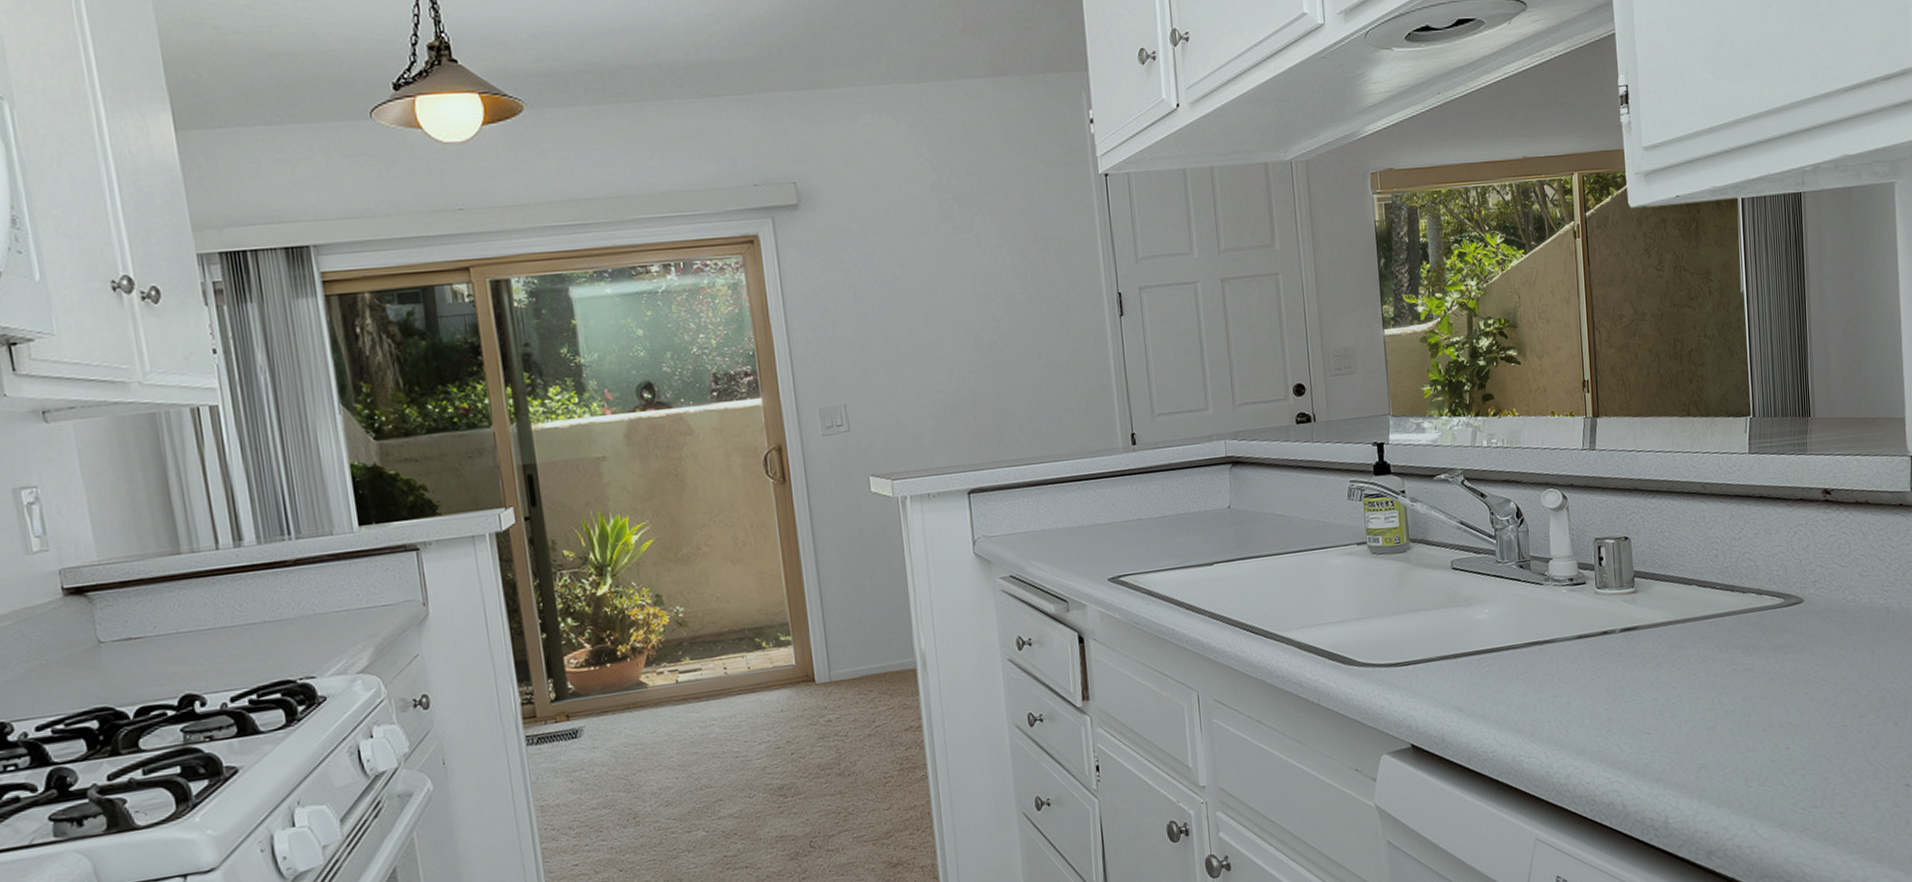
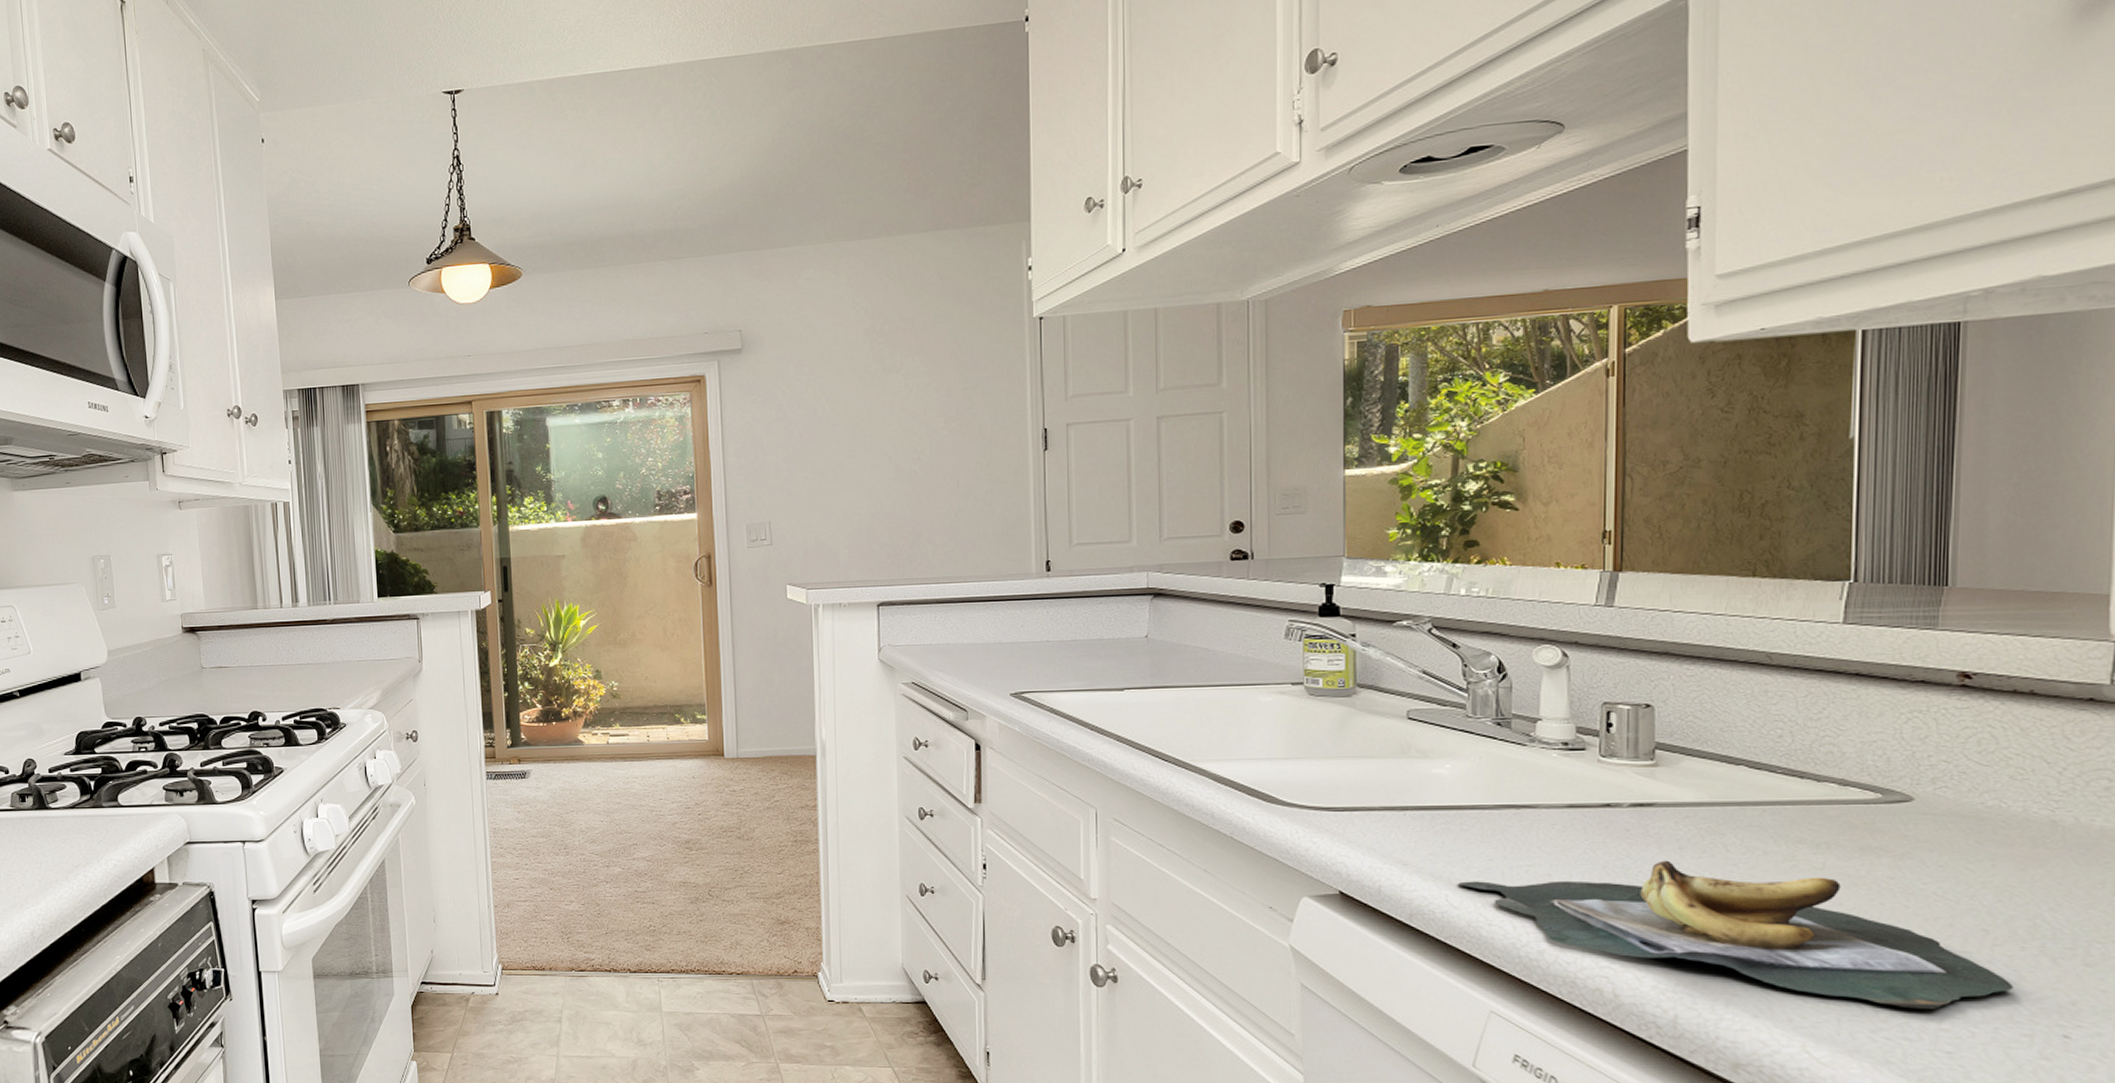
banana bunch: none [1503,676,1875,781] -> present [1459,860,2014,1009]

